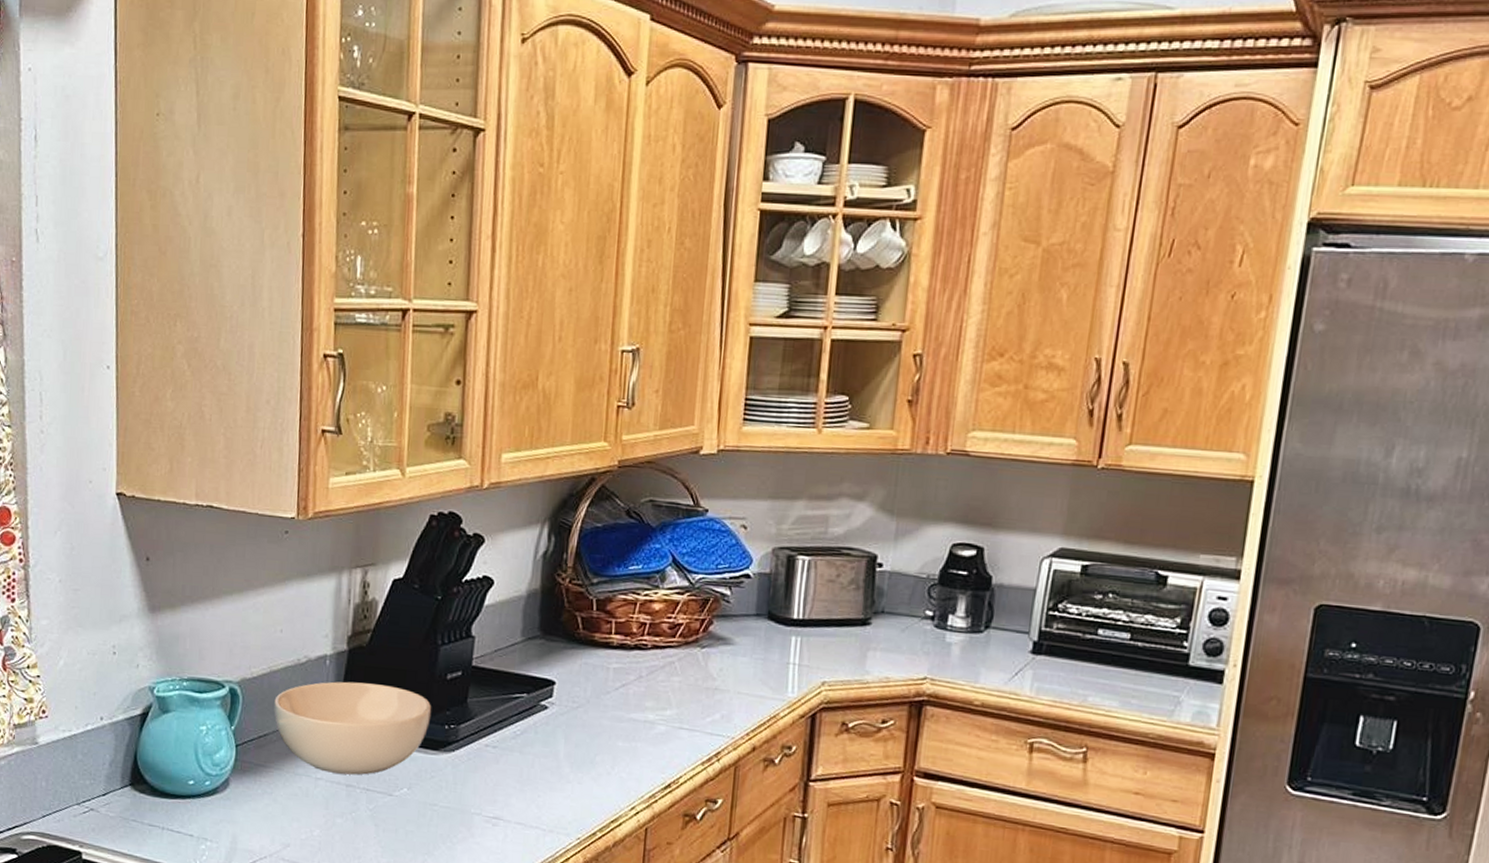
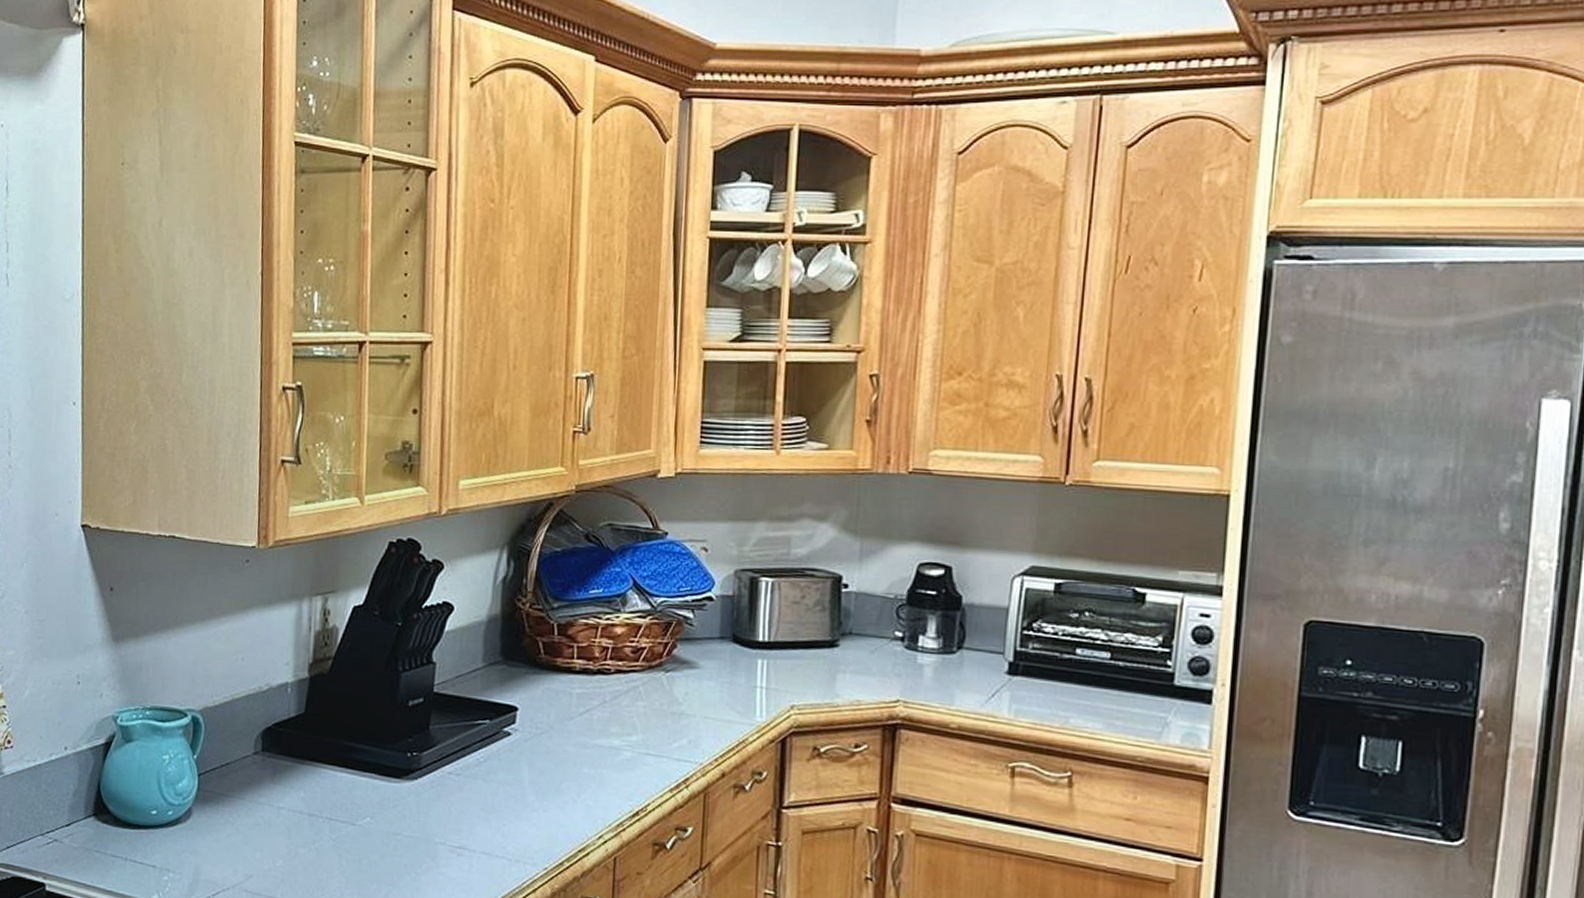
bowl: present [274,681,432,775] -> none [236,709,394,804]

